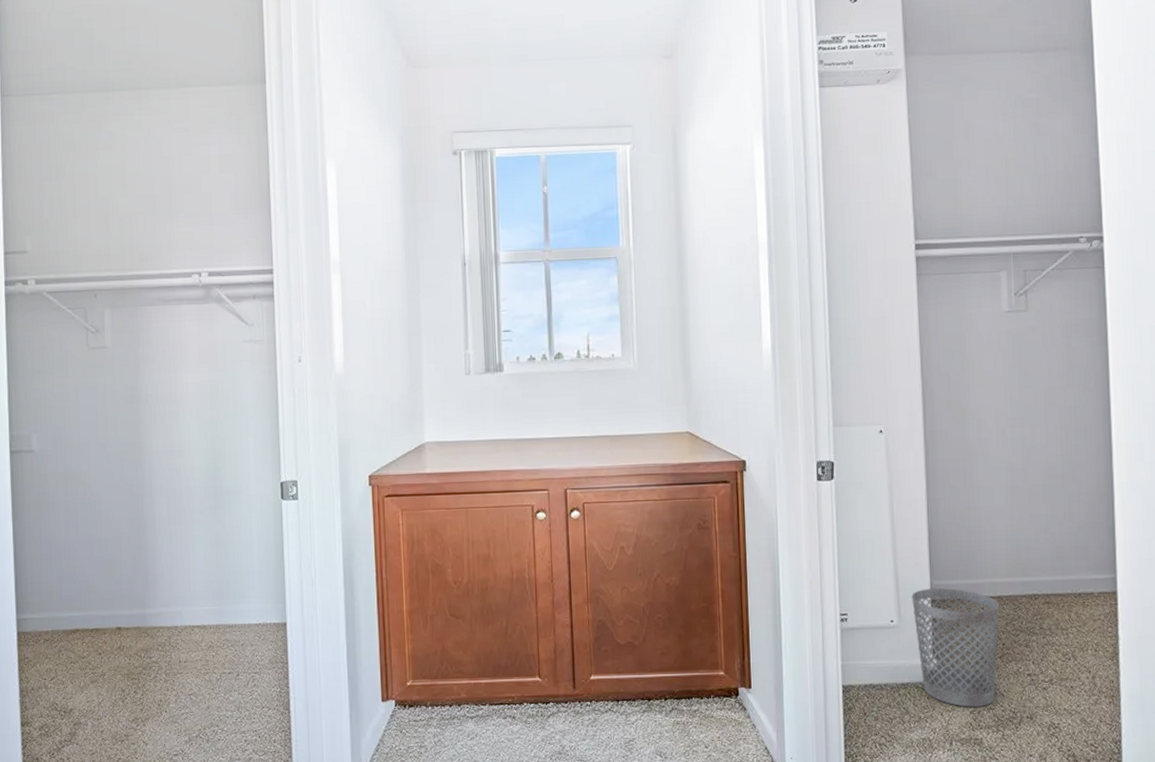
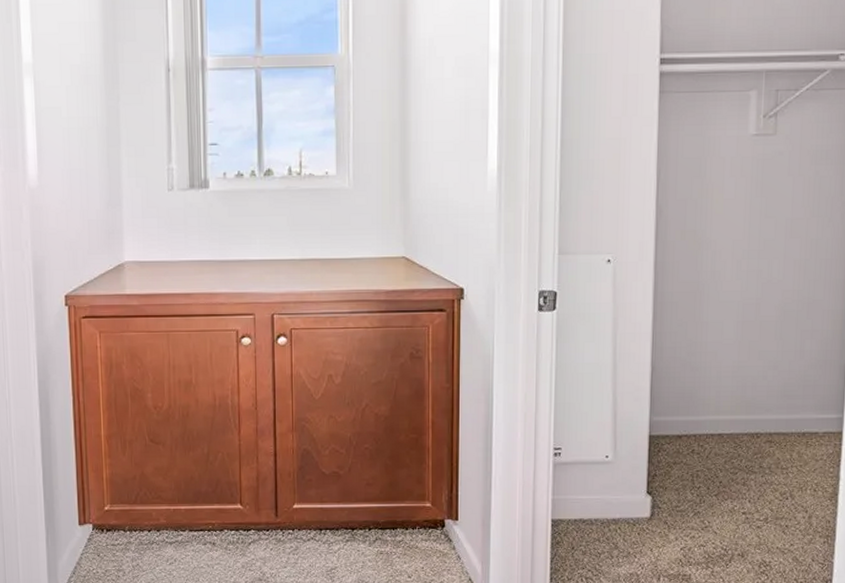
wastebasket: present [912,588,1000,707] -> none [629,424,720,544]

